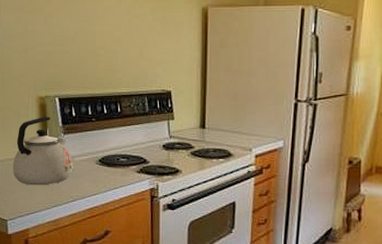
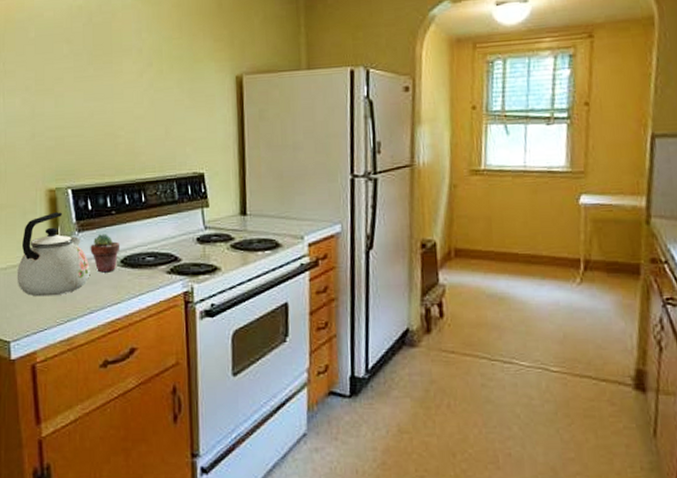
potted succulent: none [73,137,99,169] -> present [90,234,120,273]

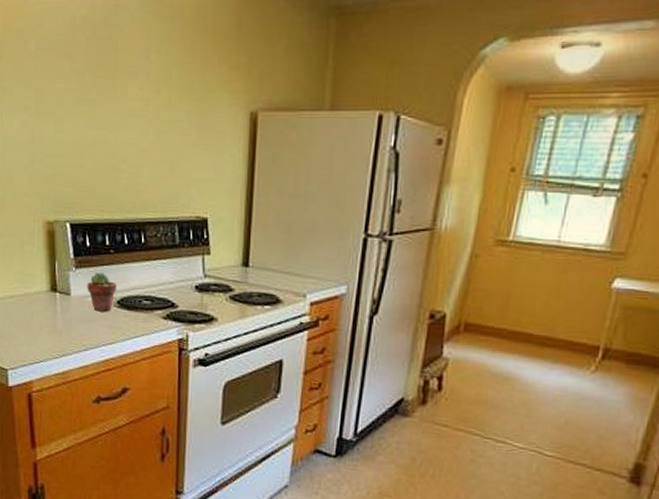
kettle: present [17,212,90,297] -> none [14,246,87,330]

